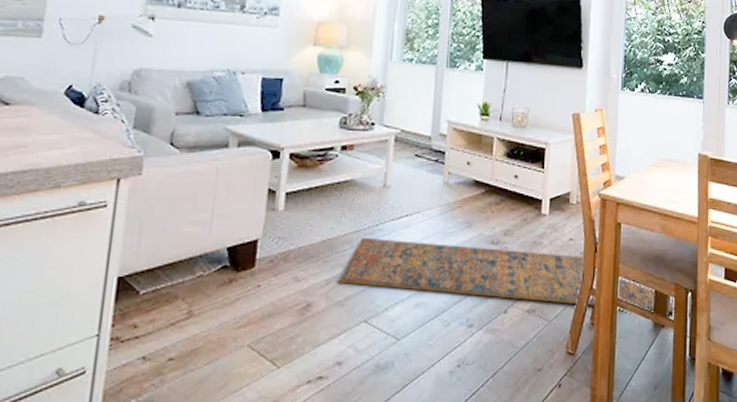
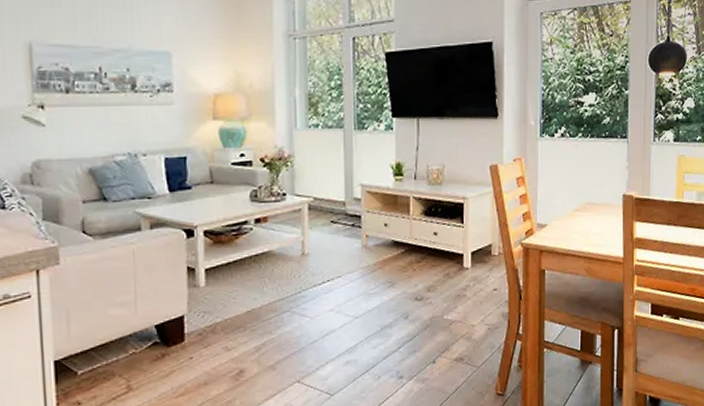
rug: present [337,237,692,314] -> none [266,304,618,351]

